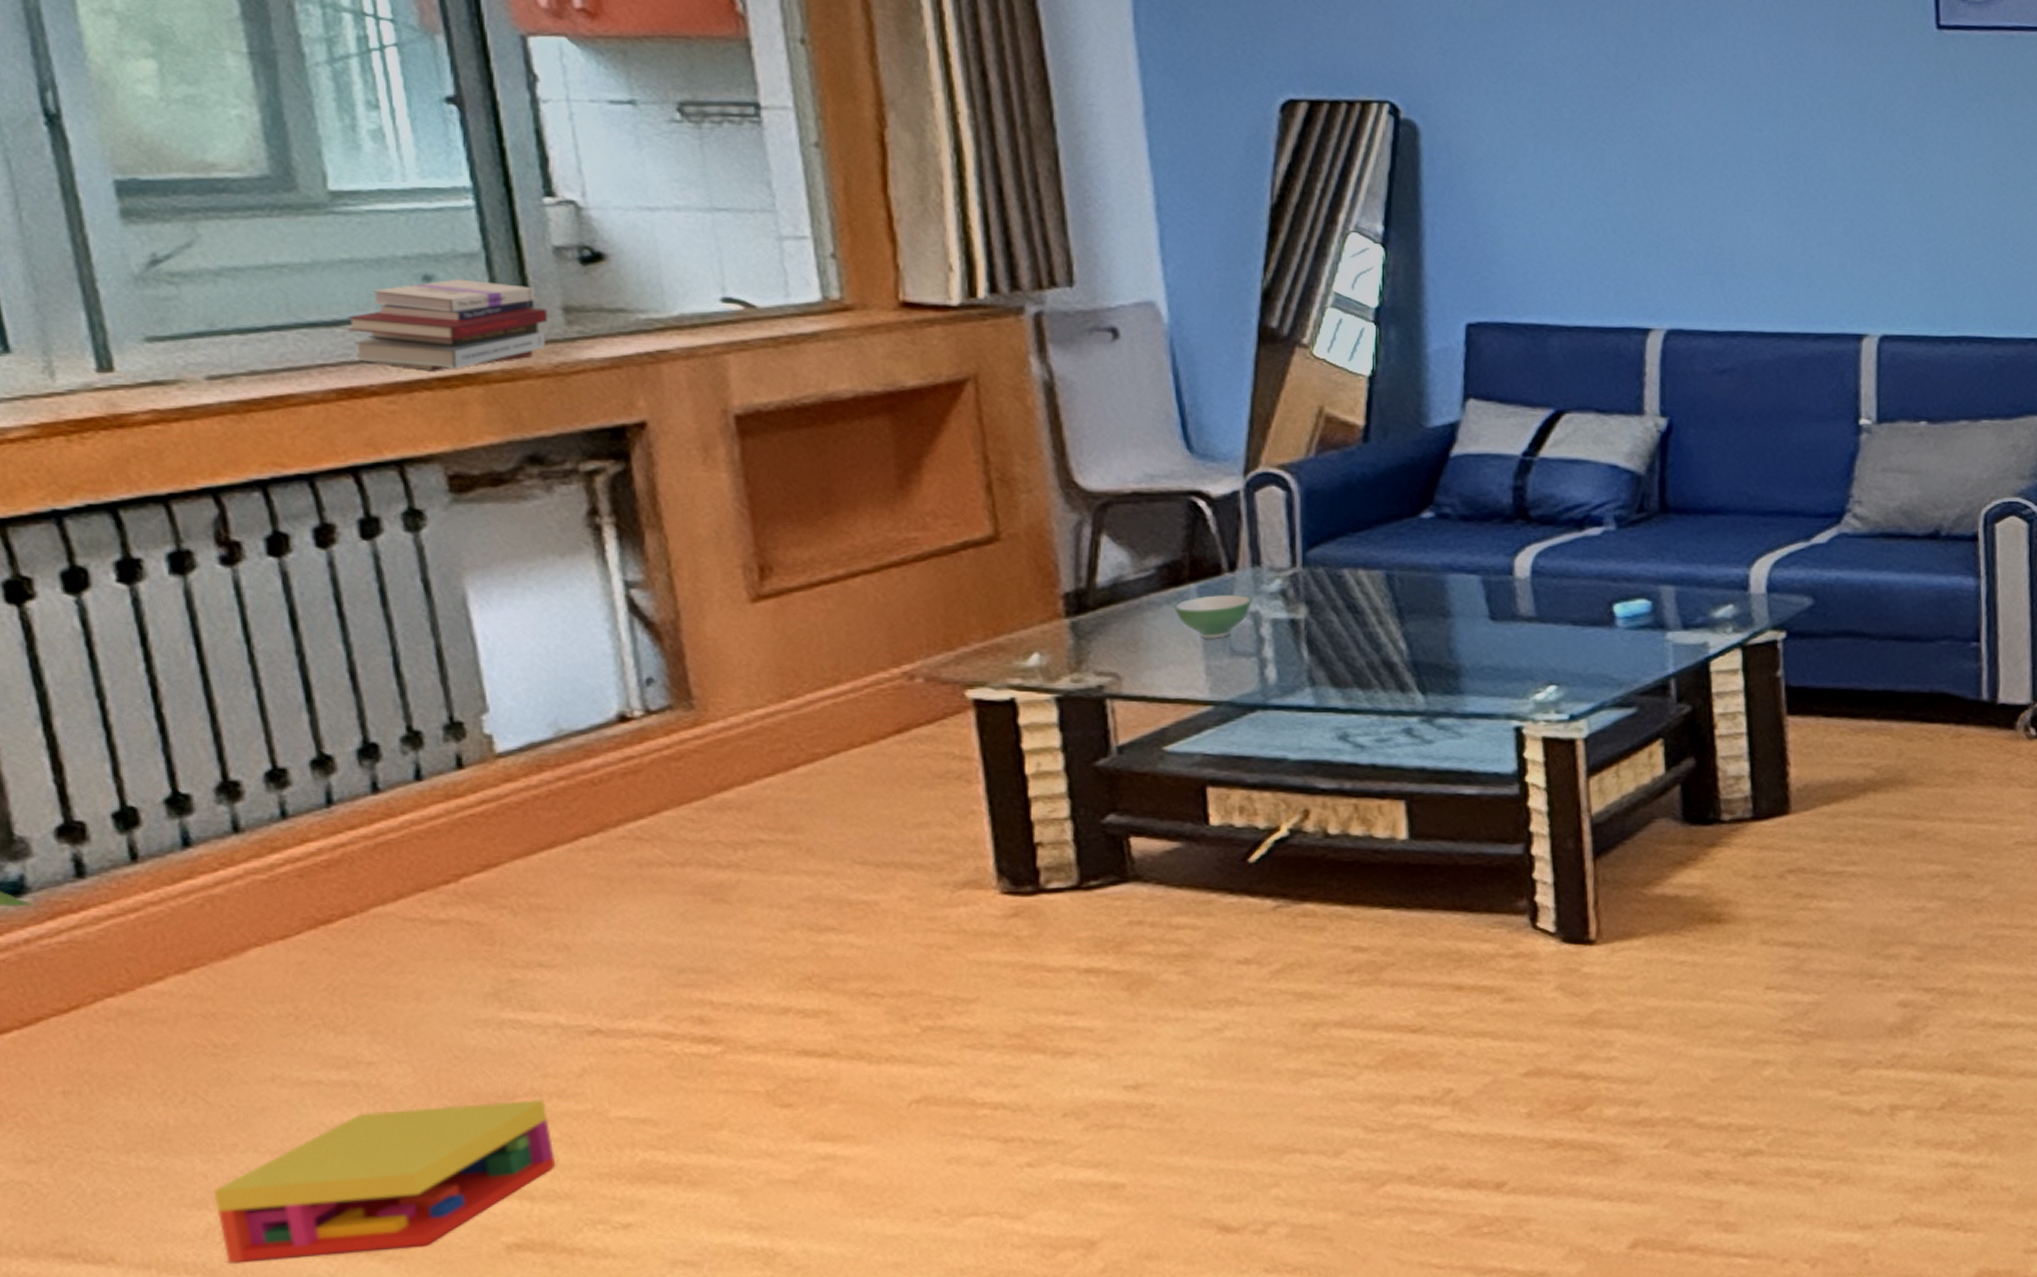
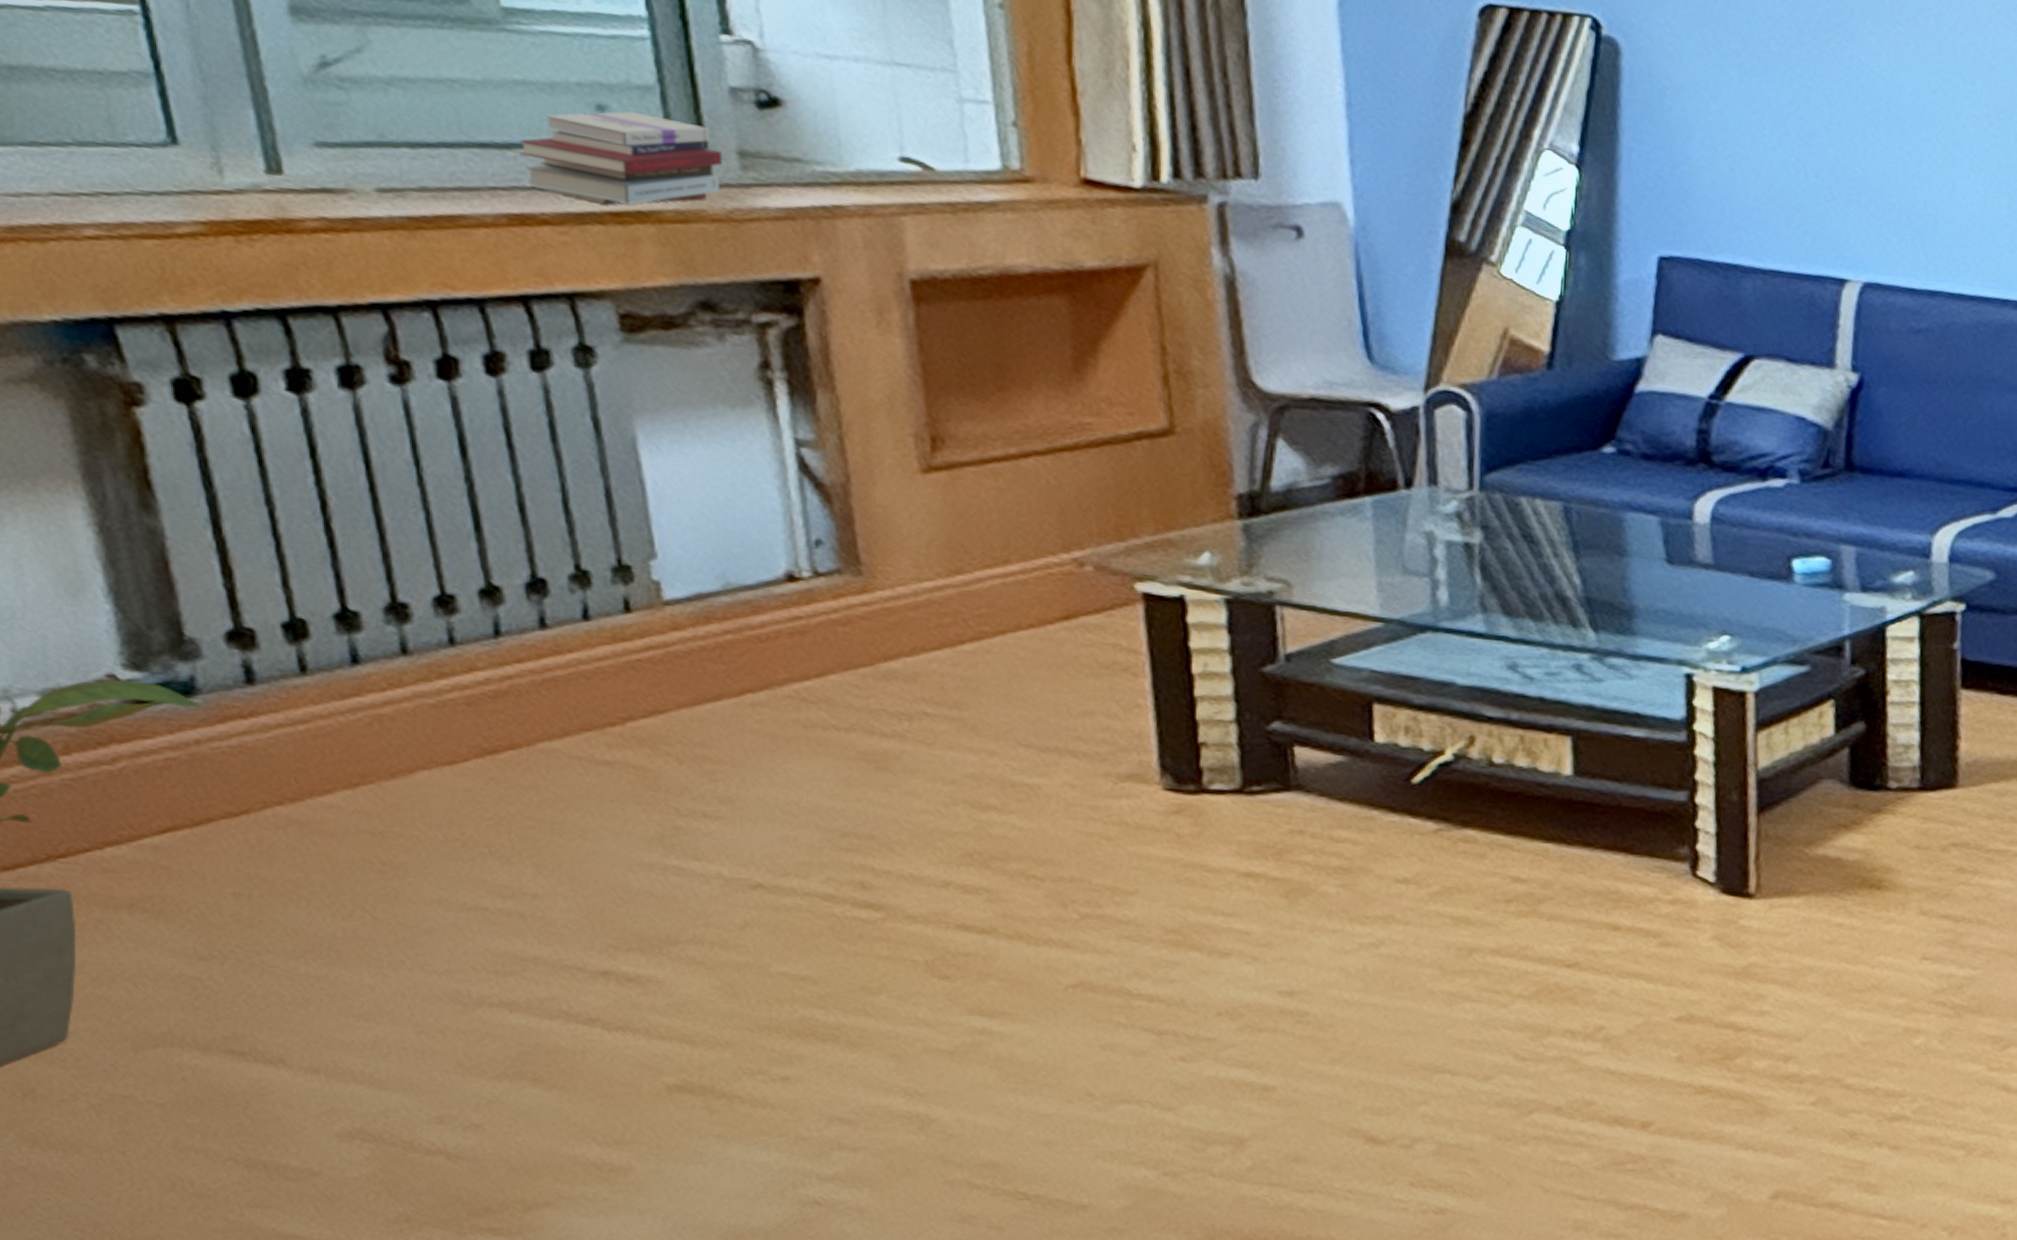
toy box: present [213,1099,556,1263] -> none [380,943,717,1079]
bowl: present [1173,594,1253,639] -> none [1347,510,1428,556]

